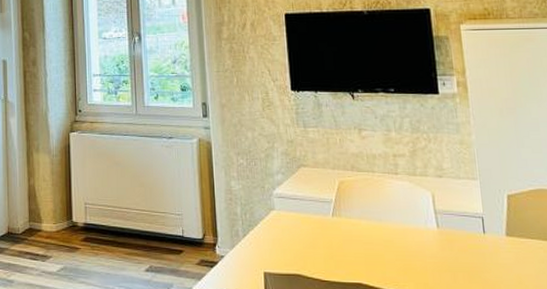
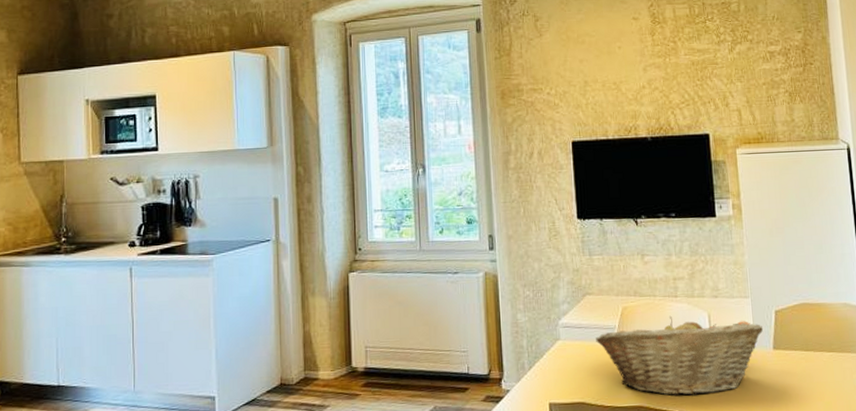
fruit basket: none [311,193,495,278] -> present [596,315,764,396]

